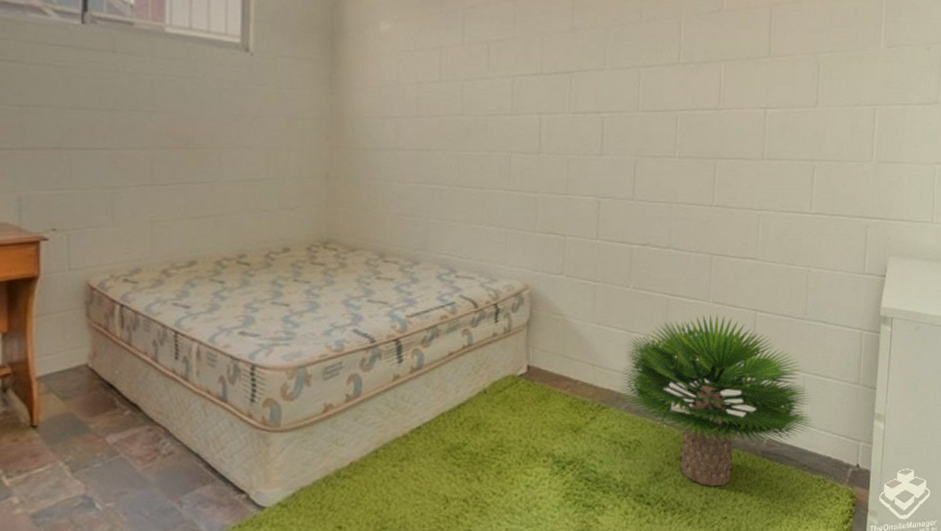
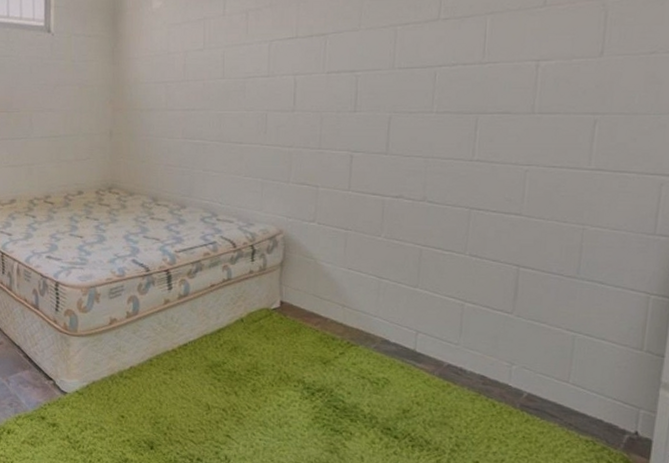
potted plant: present [619,314,813,486] -> none [368,266,583,431]

